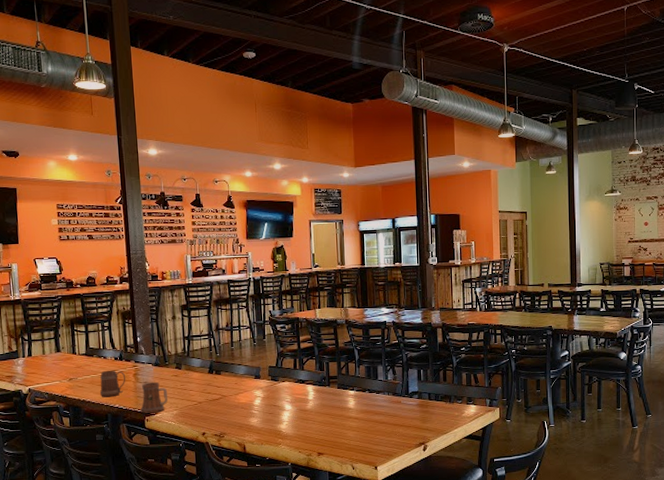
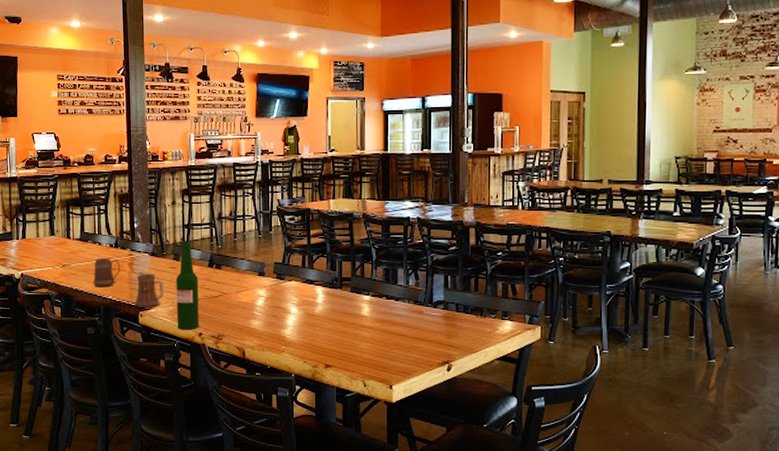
beer bottle: none [179,351,202,431] -> present [176,241,199,330]

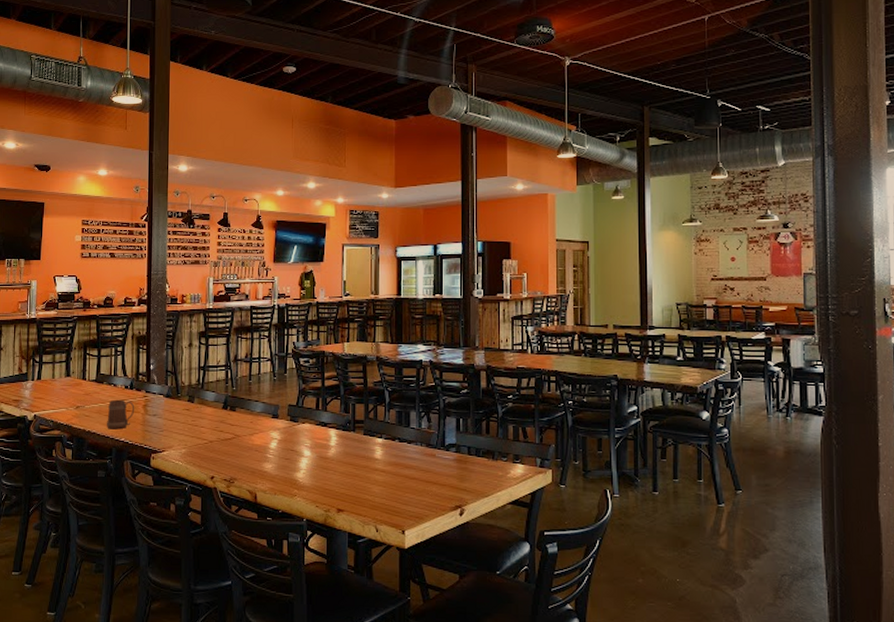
beer mug: present [134,273,164,308] -> none [147,415,178,450]
beer bottle: present [176,241,199,330] -> none [189,382,212,473]

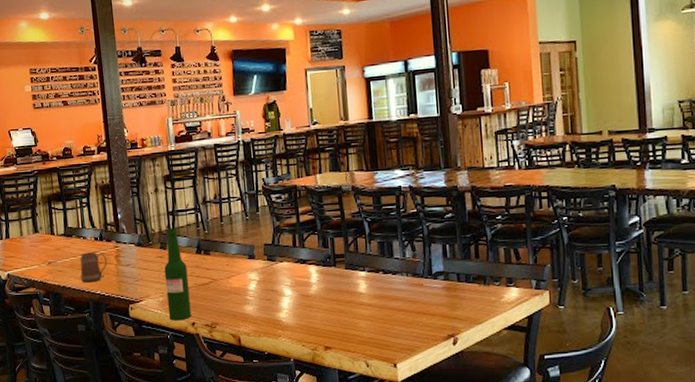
beer bottle: none [189,382,212,473] -> present [164,228,192,321]

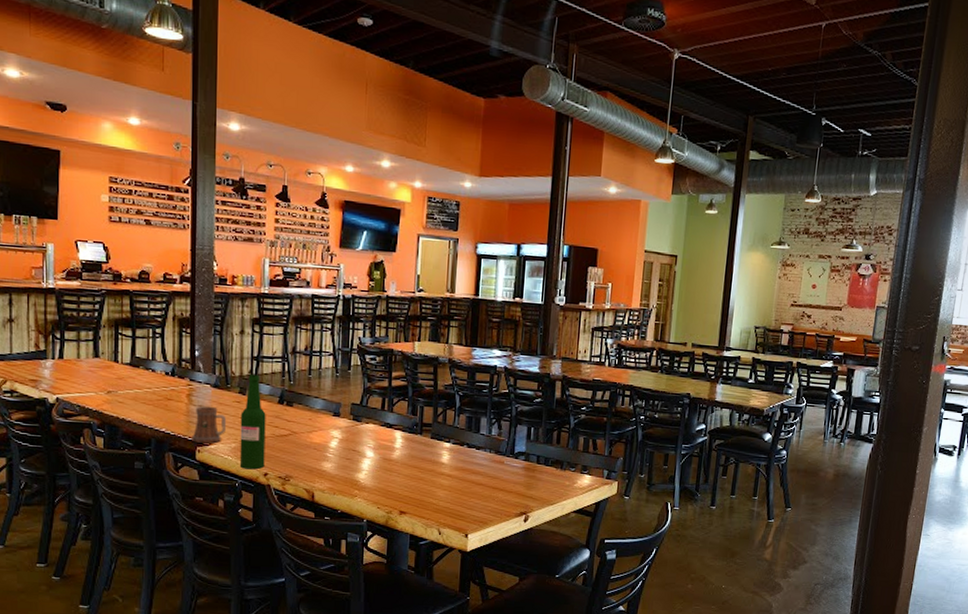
beer mug: present [80,251,108,283] -> none [143,386,177,419]
beer mug: none [124,264,153,301] -> present [192,406,227,444]

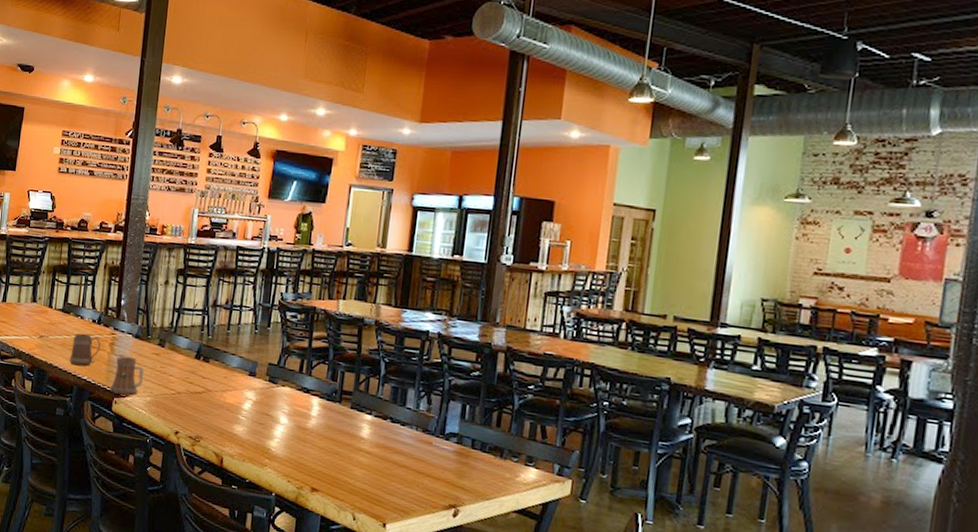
beer mug: none [143,386,177,419] -> present [69,333,101,366]
beer bottle: present [239,374,266,470] -> none [152,326,183,427]

